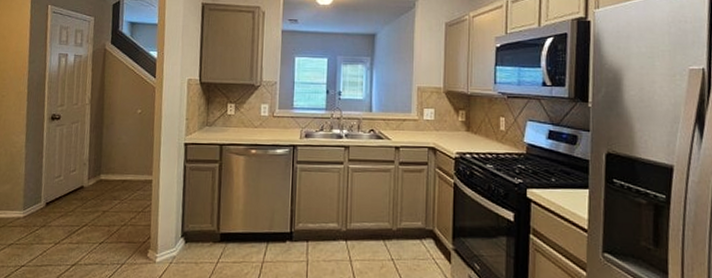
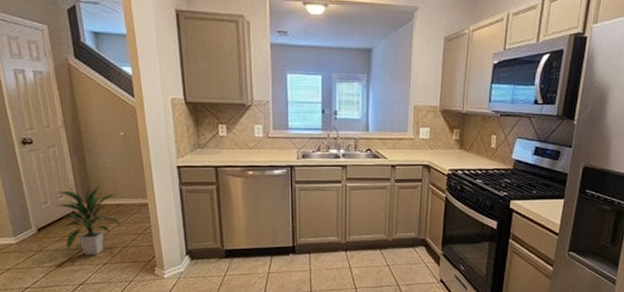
indoor plant: none [69,160,126,233] -> present [57,185,122,255]

